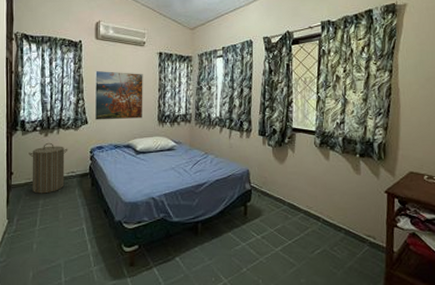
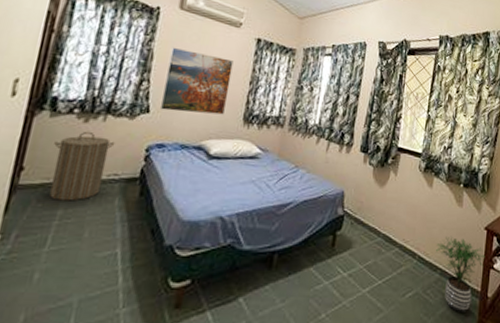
potted plant: none [338,201,388,266] -> present [436,237,485,314]

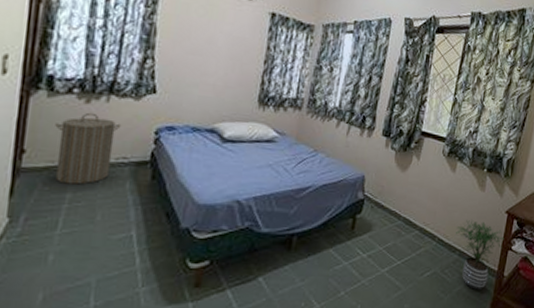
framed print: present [159,47,234,115] -> none [167,21,246,96]

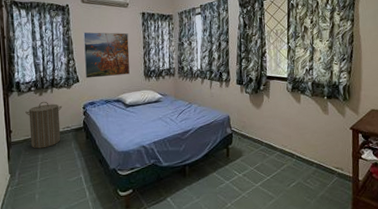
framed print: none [167,21,246,96] -> present [83,32,130,78]
potted plant: present [456,220,504,291] -> none [310,139,353,194]

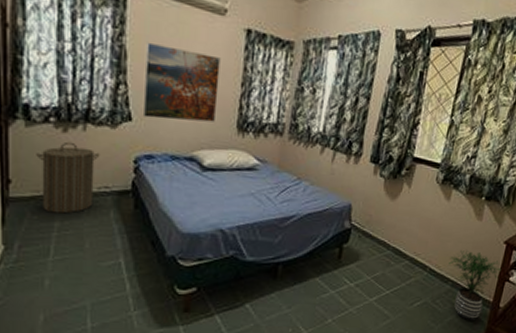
potted plant: none [310,139,353,194] -> present [449,250,502,321]

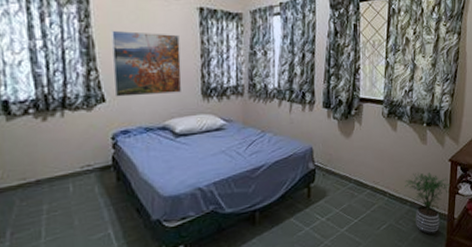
laundry hamper: present [36,141,100,214] -> none [19,129,80,198]

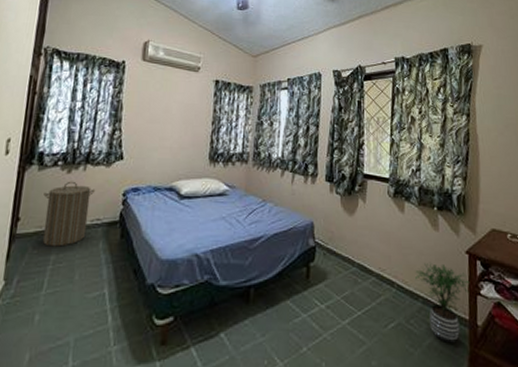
laundry hamper: none [19,129,80,198] -> present [42,181,96,247]
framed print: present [111,30,182,97] -> none [132,96,195,157]

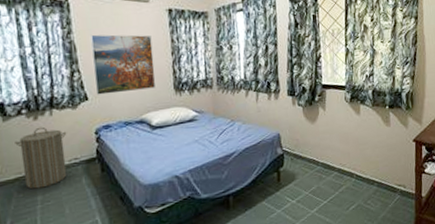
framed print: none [132,96,195,157] -> present [91,34,156,95]
potted plant: present [415,263,470,344] -> none [371,153,416,214]

